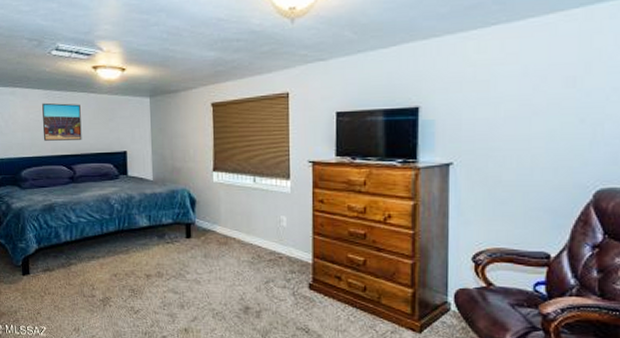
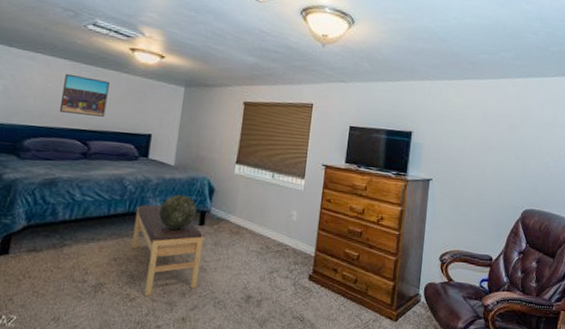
bench: none [125,220,194,309] -> present [131,204,204,297]
decorative sphere: none [147,208,181,243] -> present [159,194,197,229]

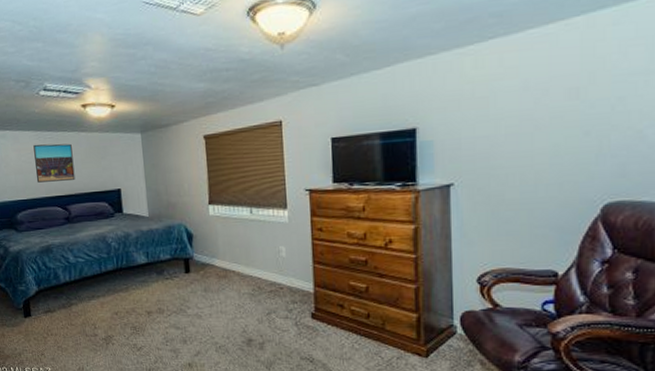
bench: present [131,204,204,297] -> none [124,257,196,346]
decorative sphere: present [159,194,197,229] -> none [145,244,180,279]

